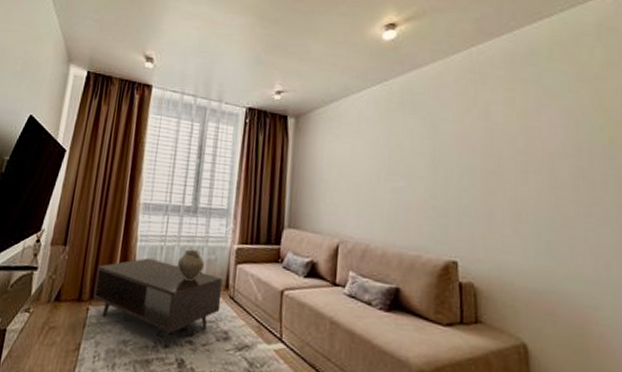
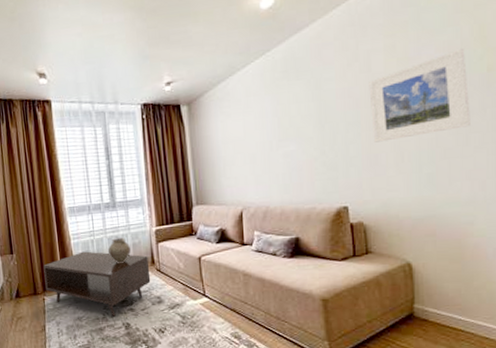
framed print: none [487,115,593,198] -> present [369,47,470,142]

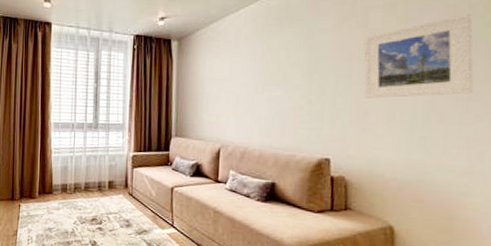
coffee table: present [43,251,151,317] -> none [23,166,122,233]
ceramic pot: present [108,237,131,263] -> none [85,157,106,182]

